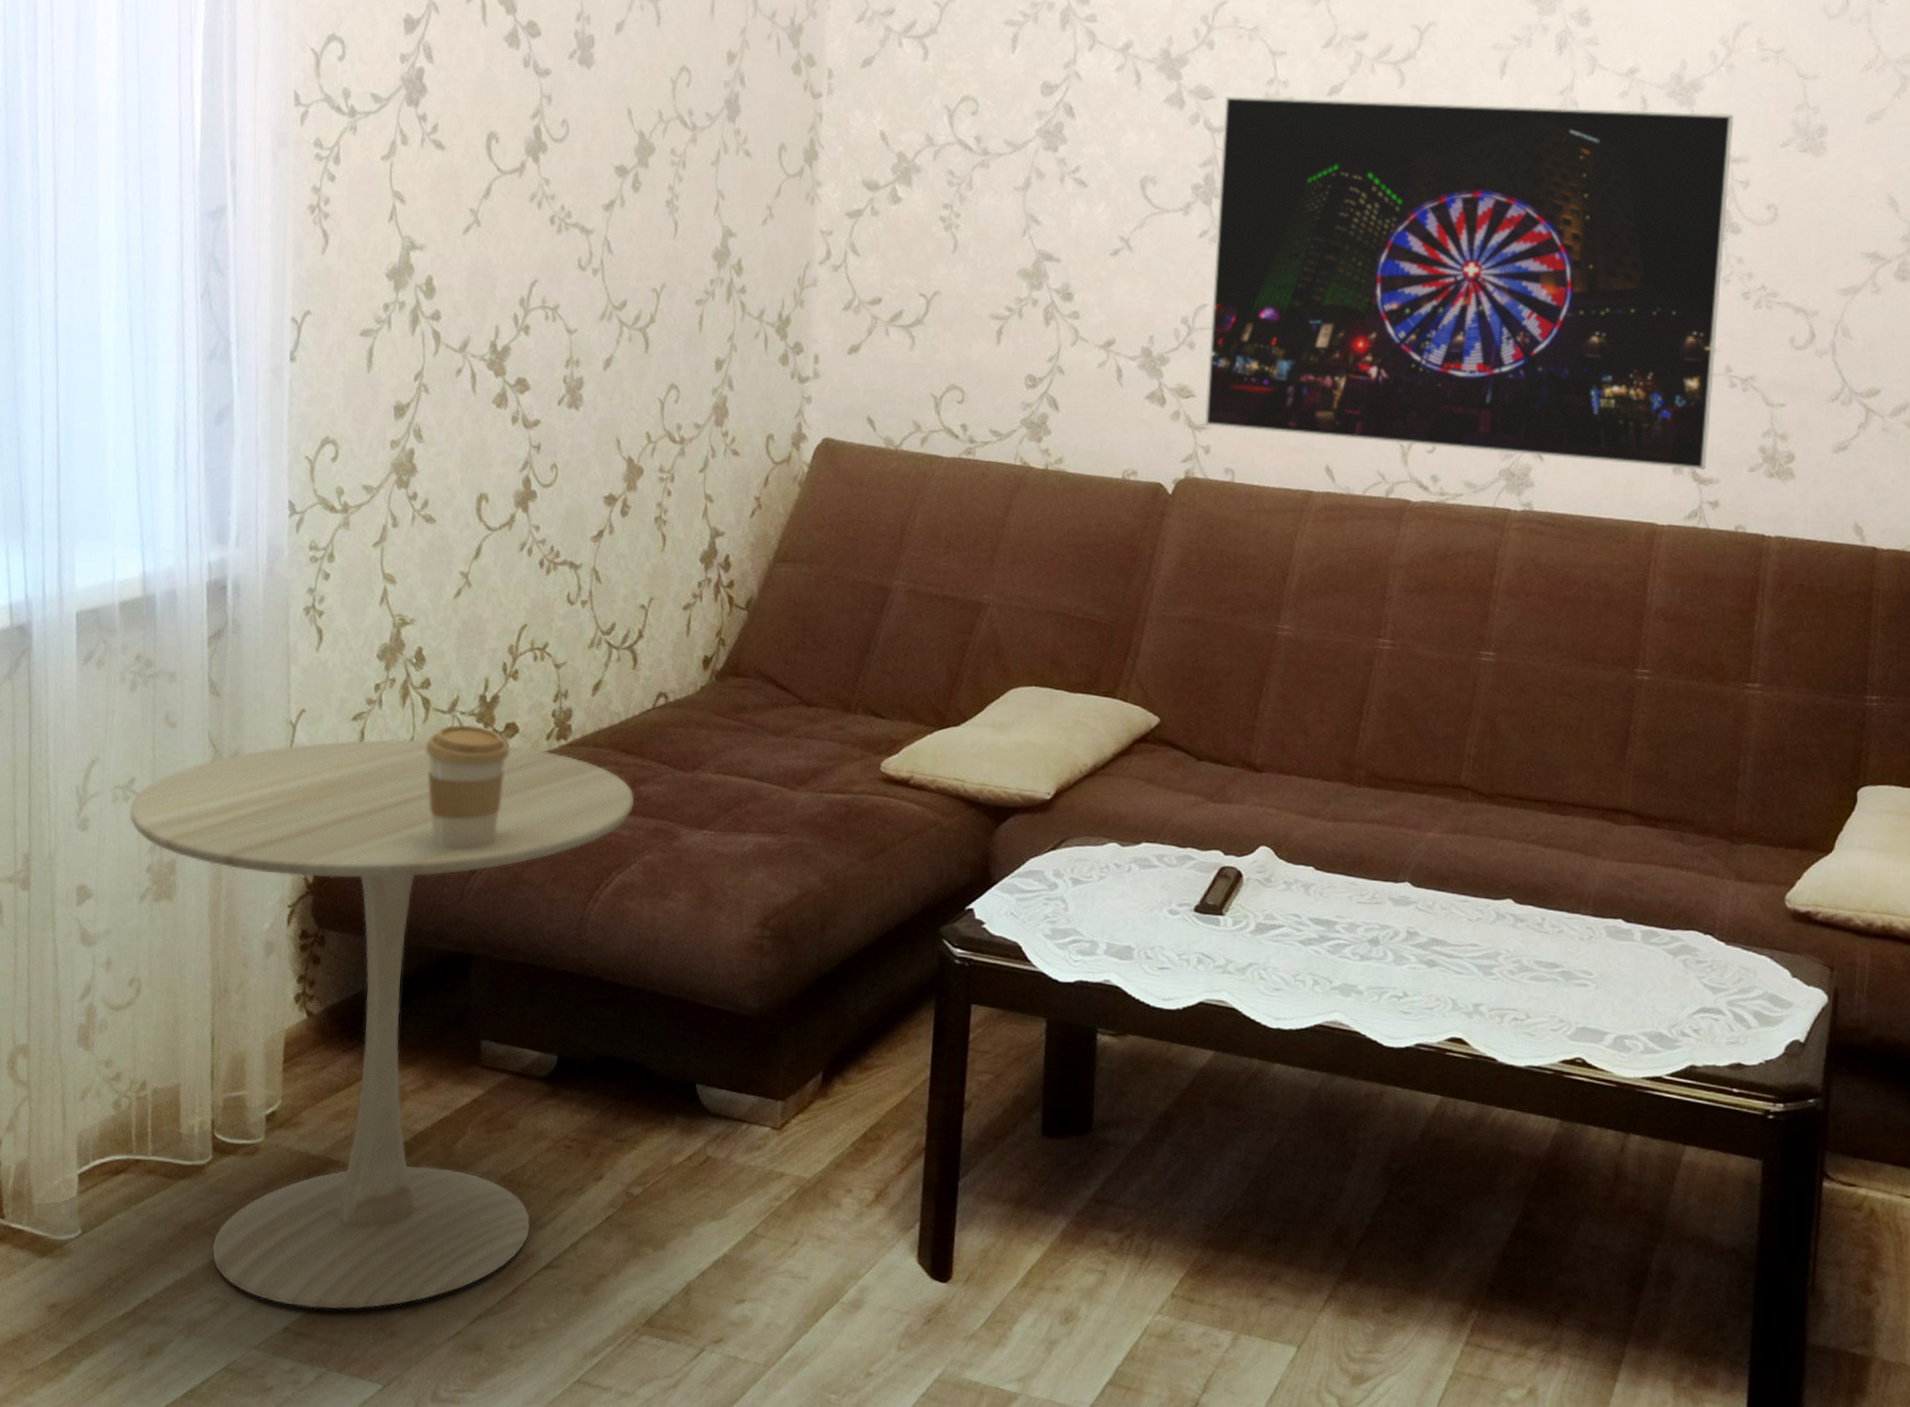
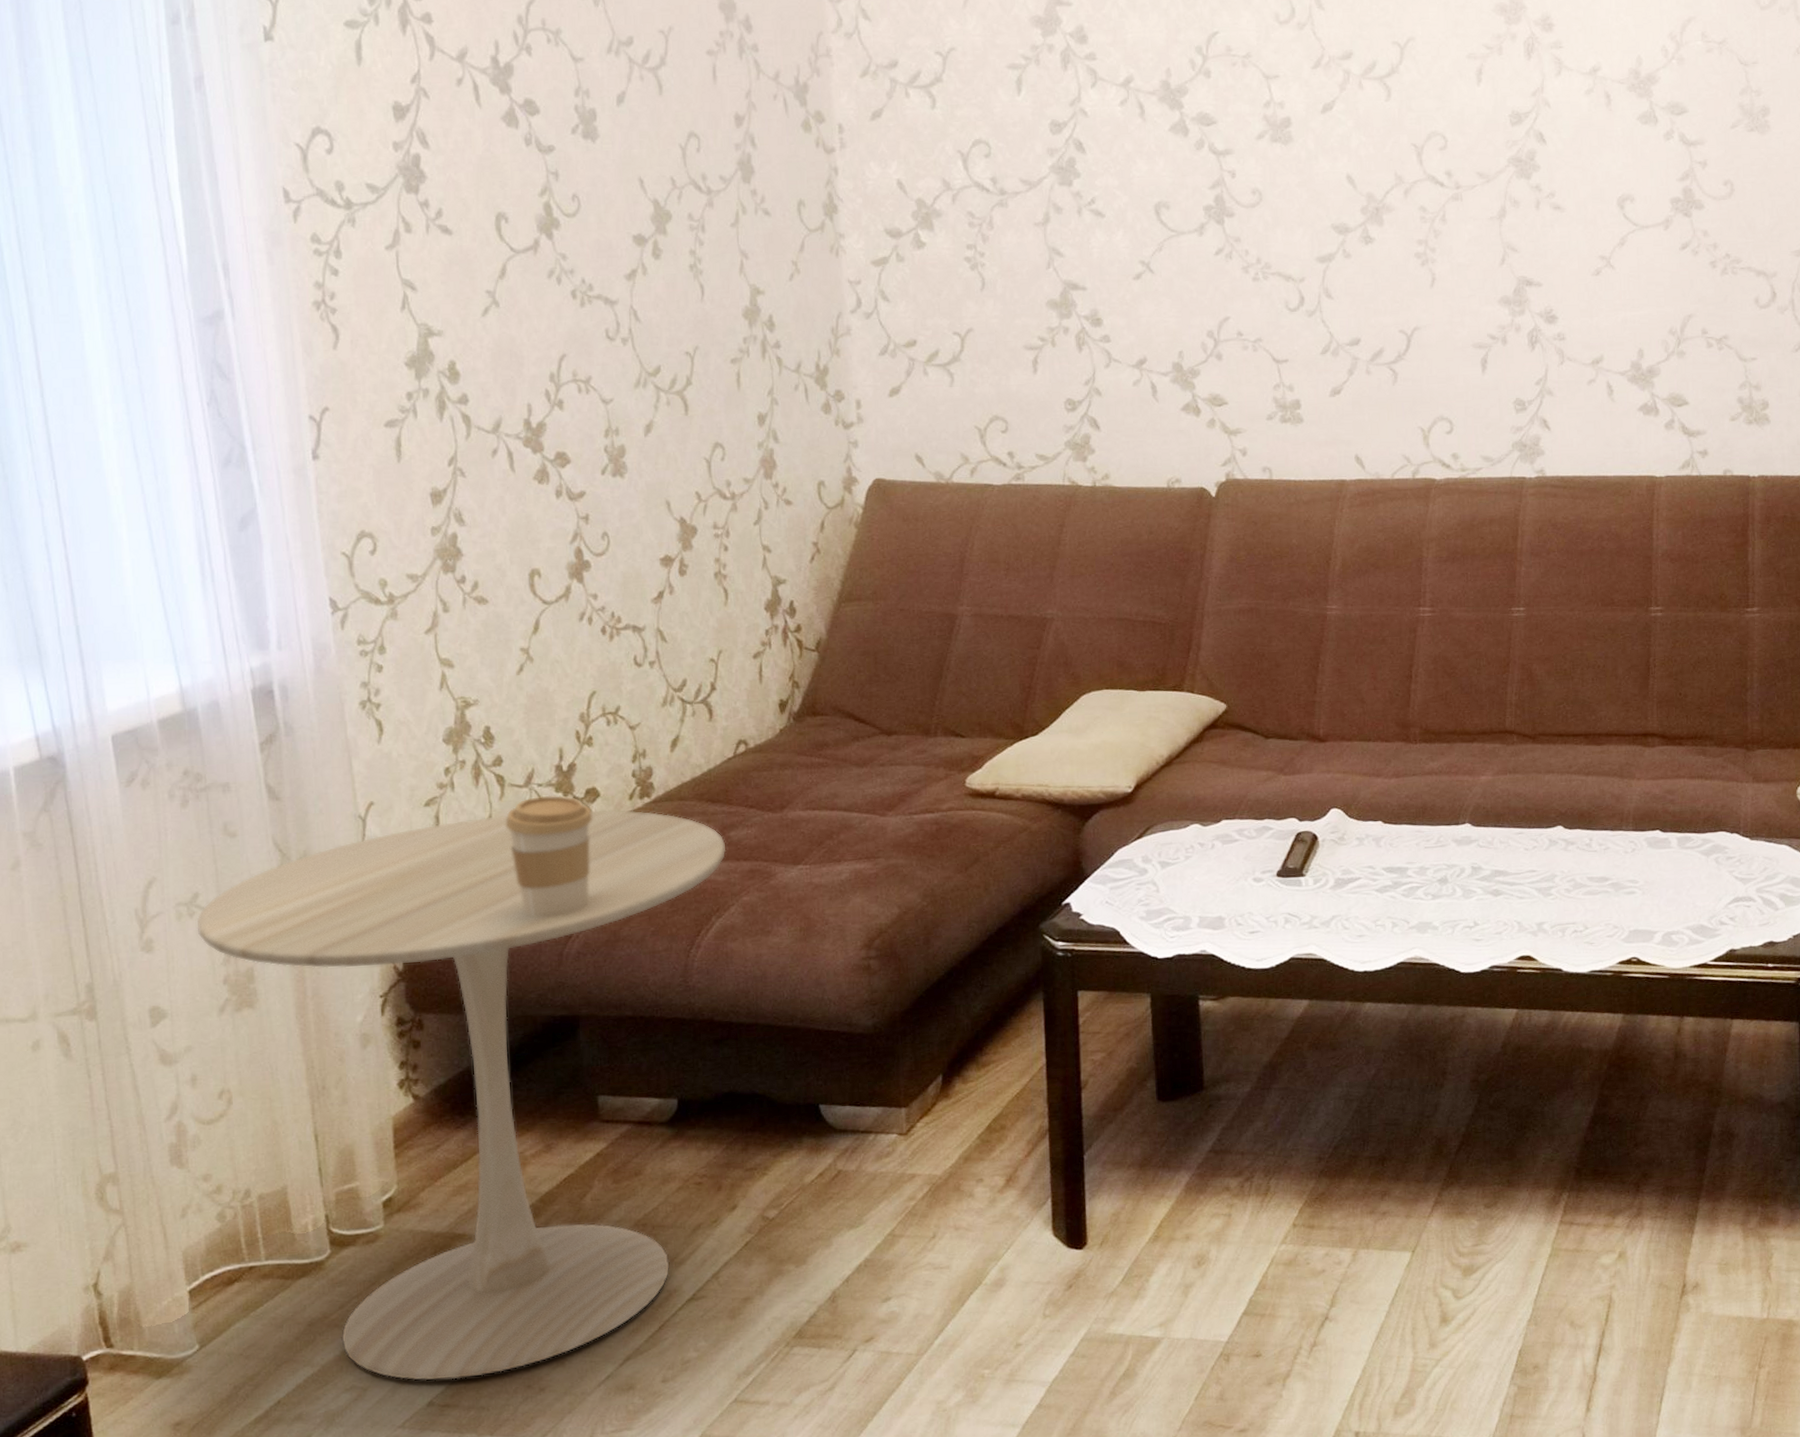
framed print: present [1204,96,1734,470] -> none [1226,102,1693,430]

